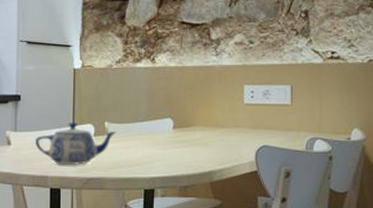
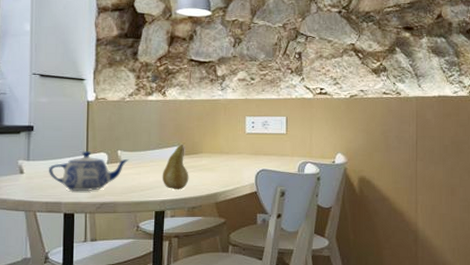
fruit: none [151,116,181,167] -> present [162,145,189,190]

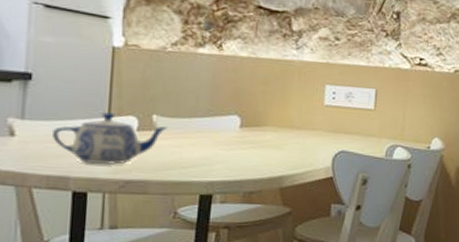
fruit: present [162,145,189,190] -> none [211,113,248,171]

